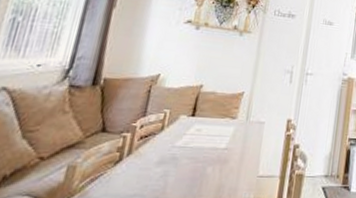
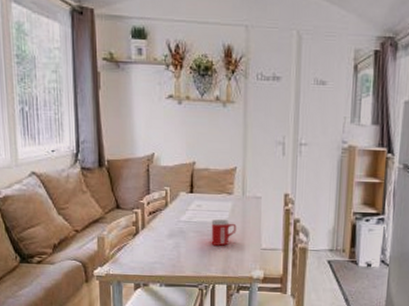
mug: none [205,144,236,174] -> present [211,218,237,246]

